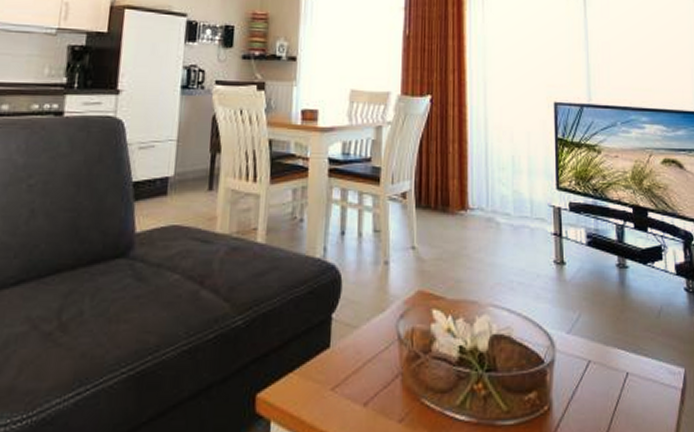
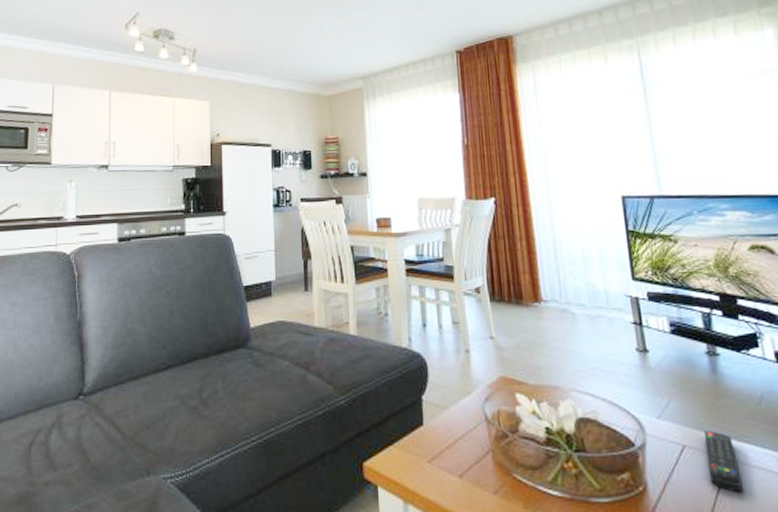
remote control: none [608,344,638,406] -> present [703,431,743,492]

